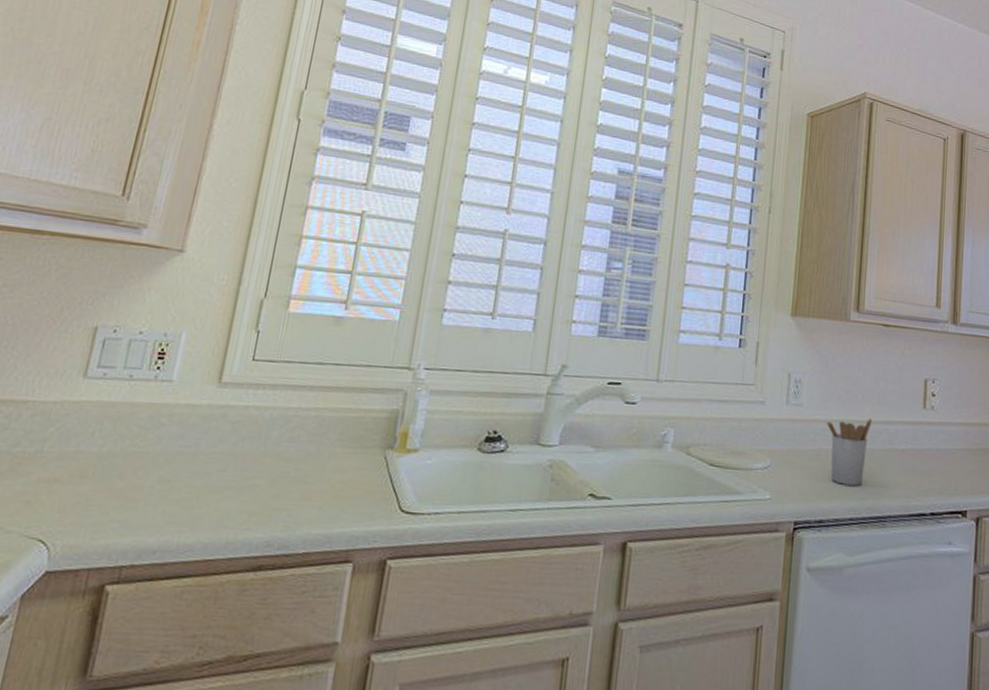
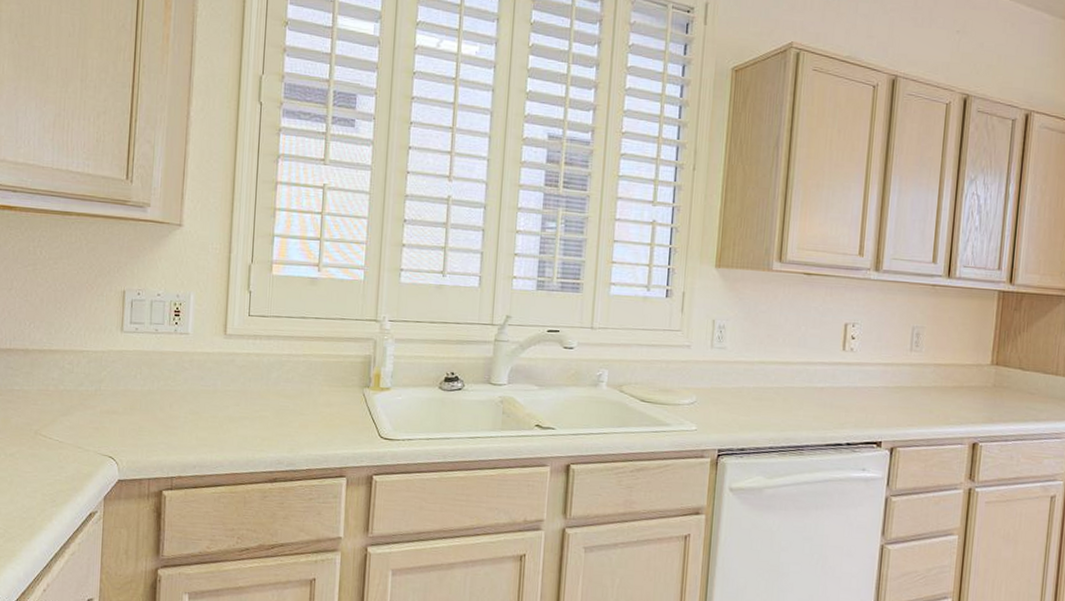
utensil holder: present [827,418,872,486] -> none [749,359,793,419]

